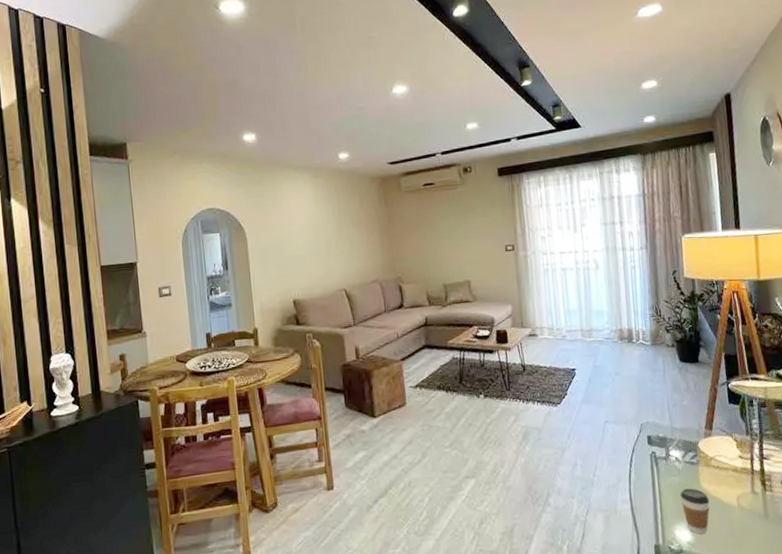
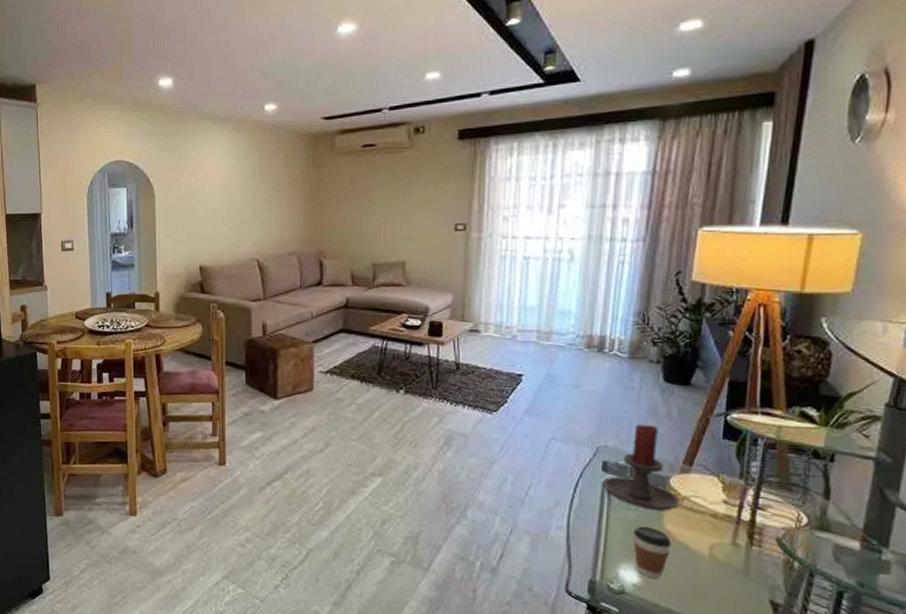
candle holder: none [651,399,709,473] -> present [604,424,679,511]

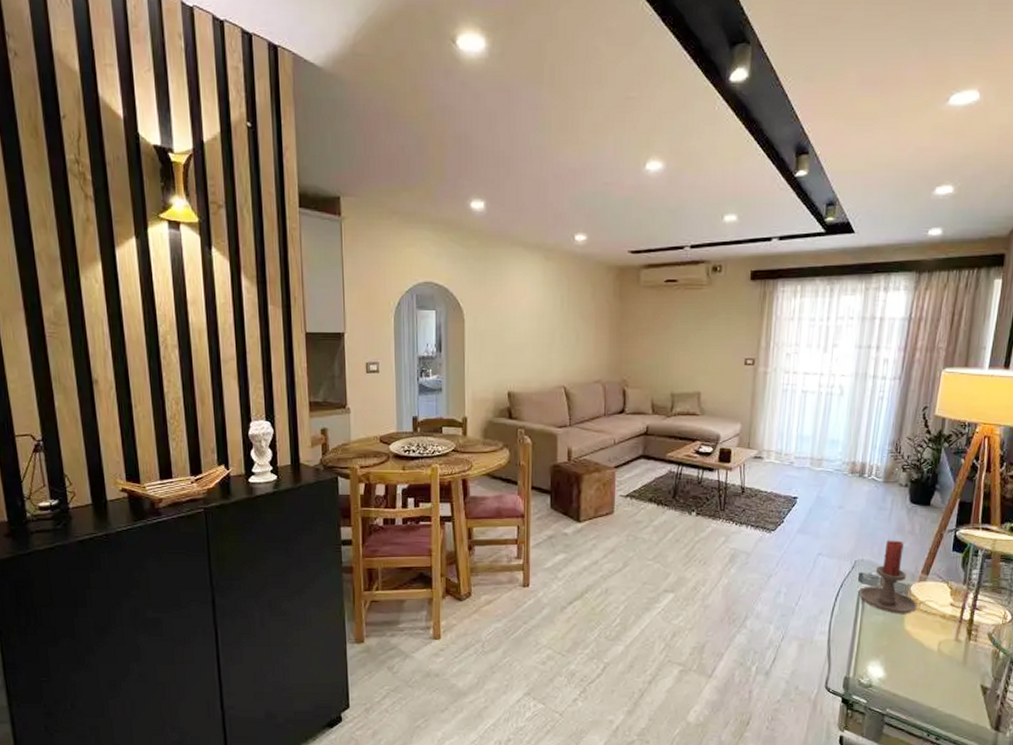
coffee cup: present [633,526,672,579] -> none [880,628,910,672]

